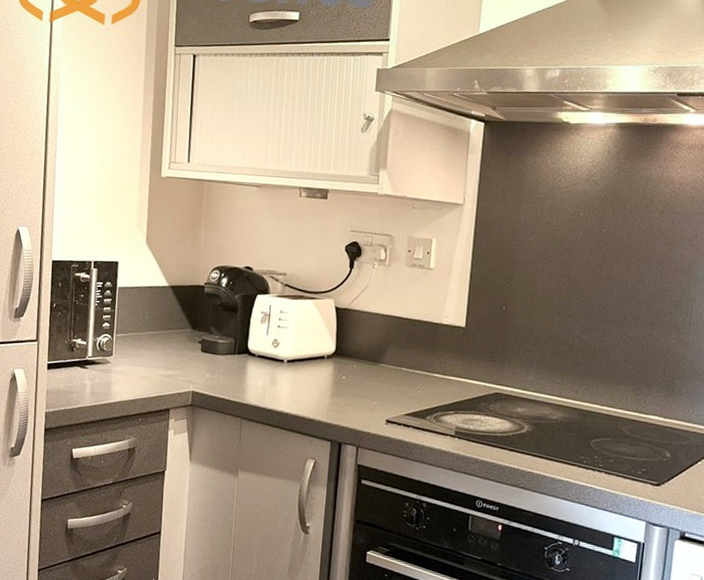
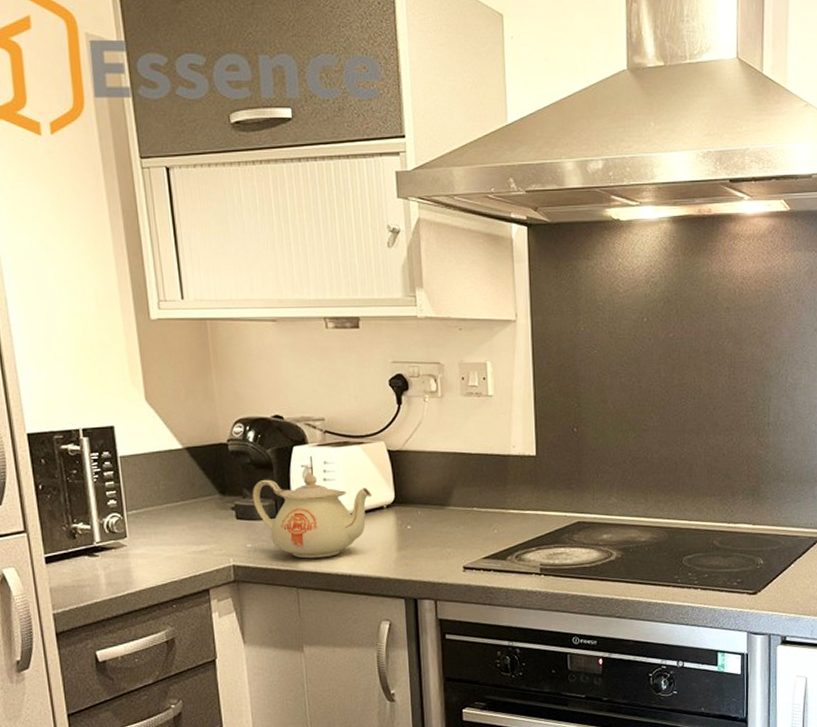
teapot: none [217,318,317,395] -> present [252,471,372,559]

